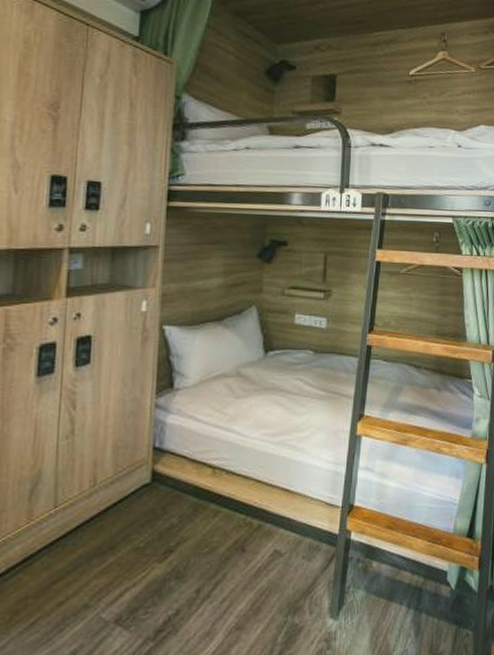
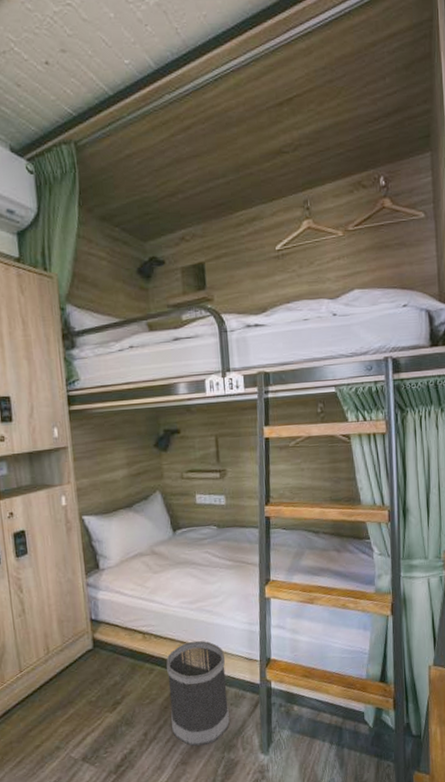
wastebasket: none [231,479,304,607] -> present [166,640,230,746]

